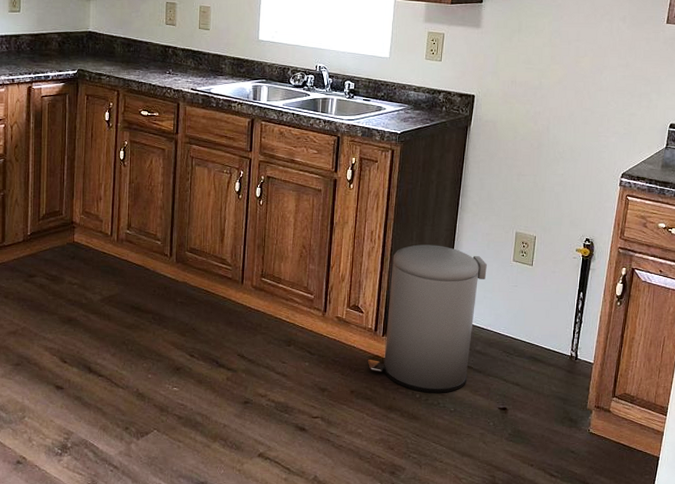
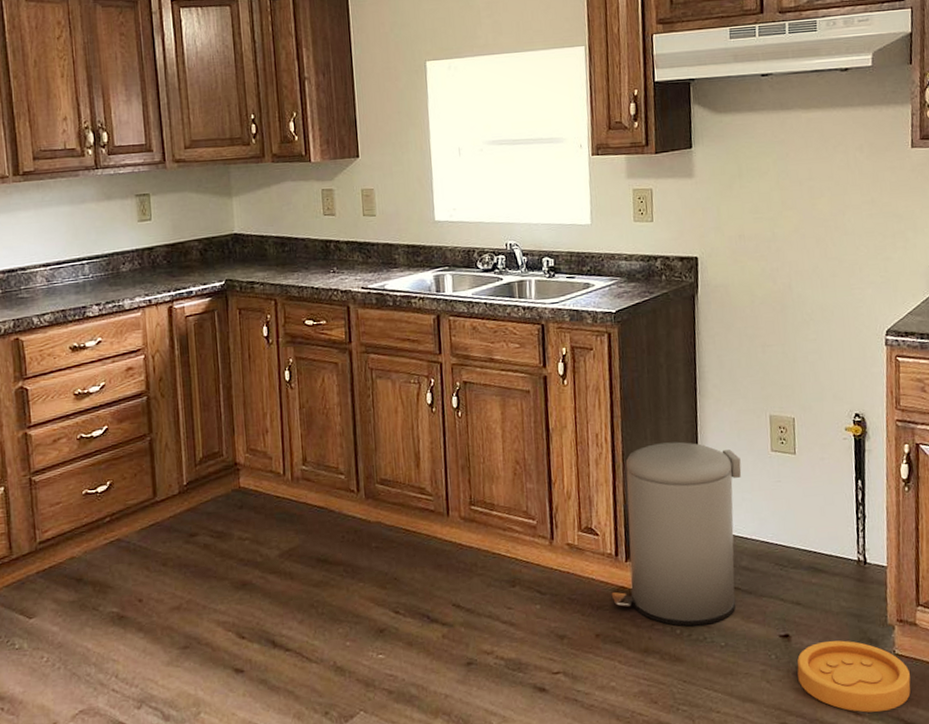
pet bowl: none [509,417,599,476] -> present [797,640,911,713]

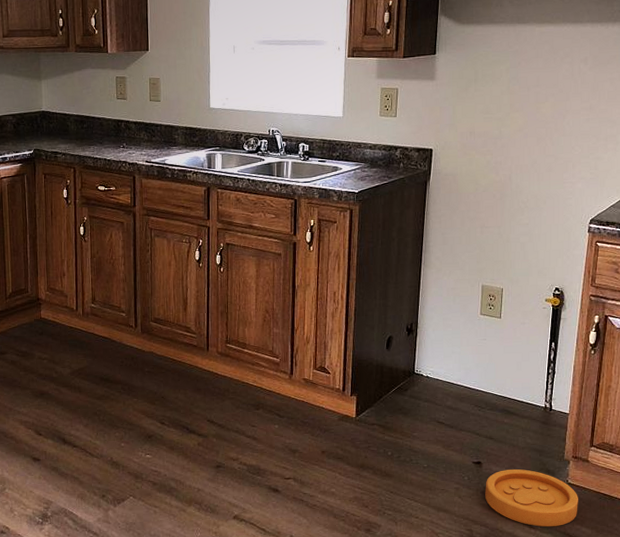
pedal bin: present [611,441,742,627] -> none [337,302,454,450]

